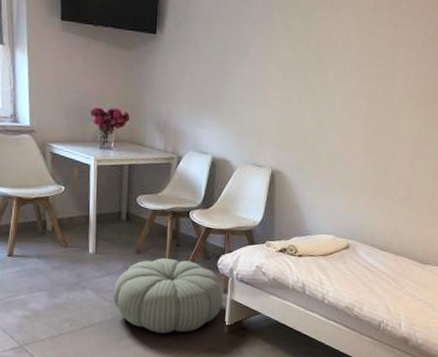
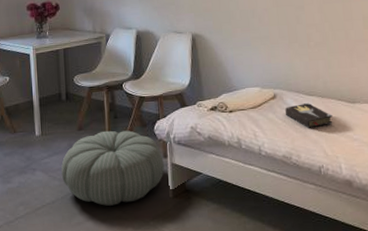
hardback book: none [355,257,402,284] -> present [285,102,333,128]

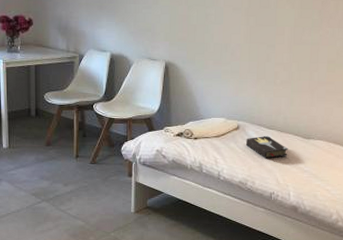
pouf: present [61,130,164,206] -> none [27,148,128,217]

